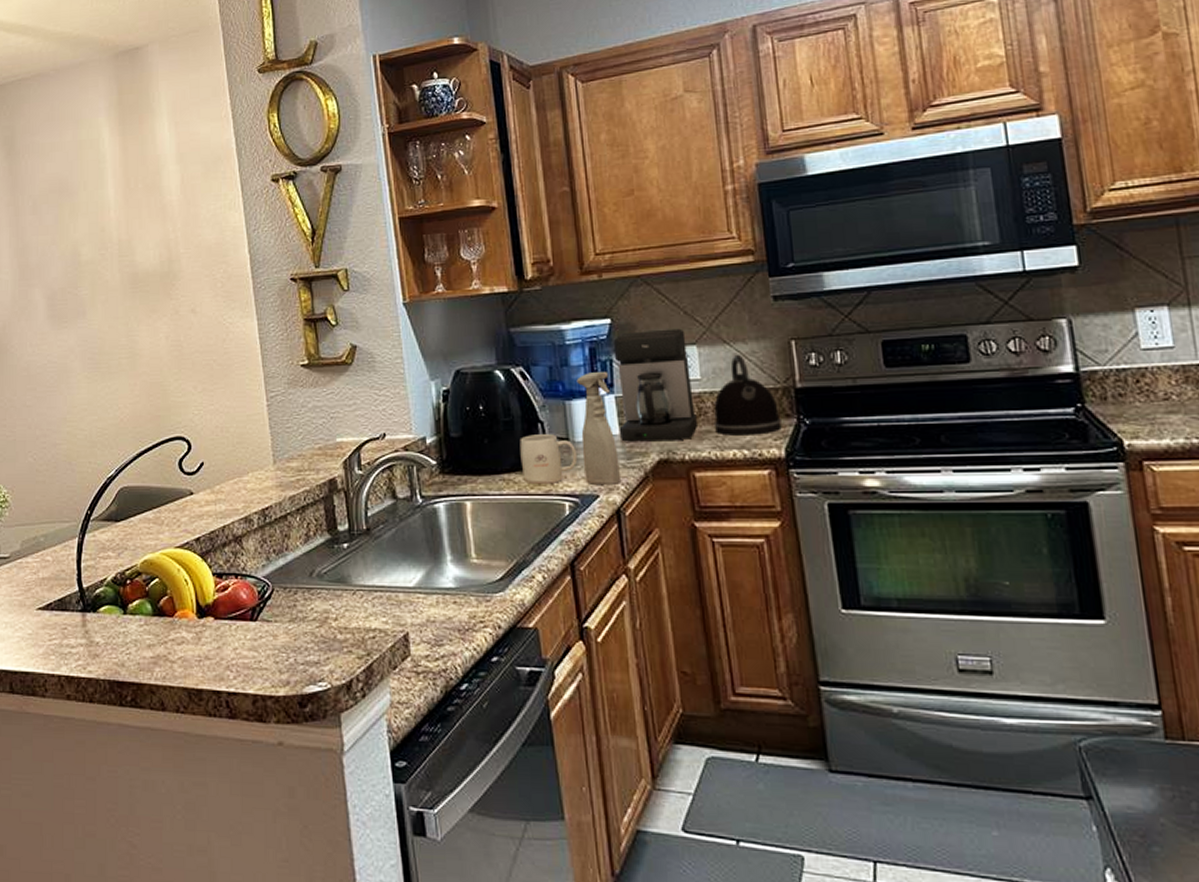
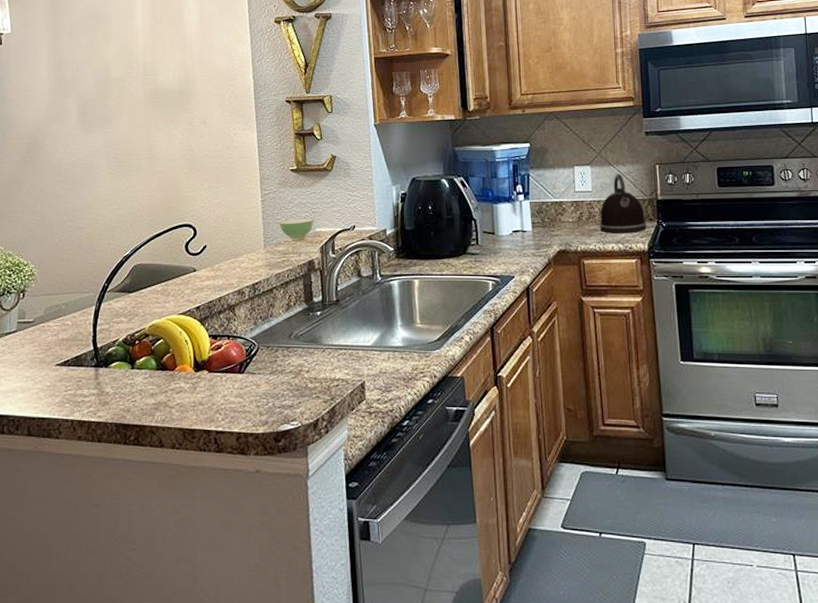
bowl: none [290,425,335,455] -> present [279,218,315,241]
mug: present [519,434,578,485] -> none [458,229,500,268]
spray bottle: present [576,372,620,486] -> none [502,183,530,269]
coffee maker: present [613,328,699,442] -> none [530,153,589,237]

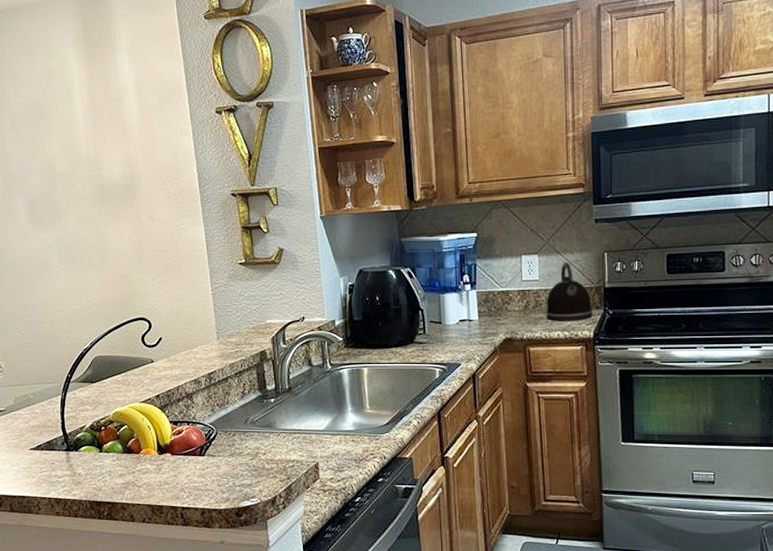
bowl: present [279,218,315,241] -> none [230,310,265,333]

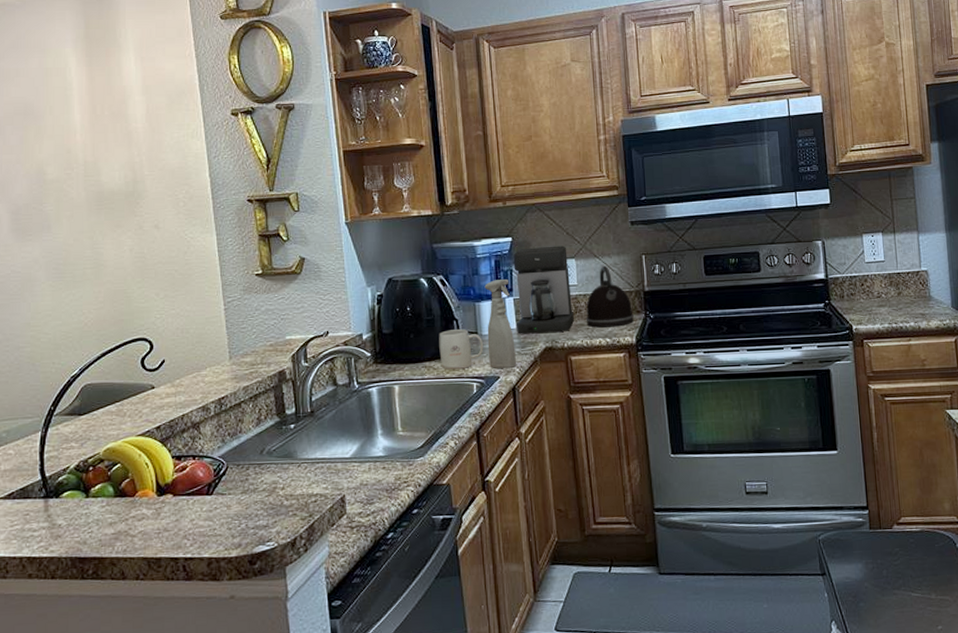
mug: none [405,319,447,356] -> present [439,329,484,370]
spray bottle: none [449,273,477,357] -> present [484,279,516,369]
coffee maker: none [477,242,535,325] -> present [513,245,575,334]

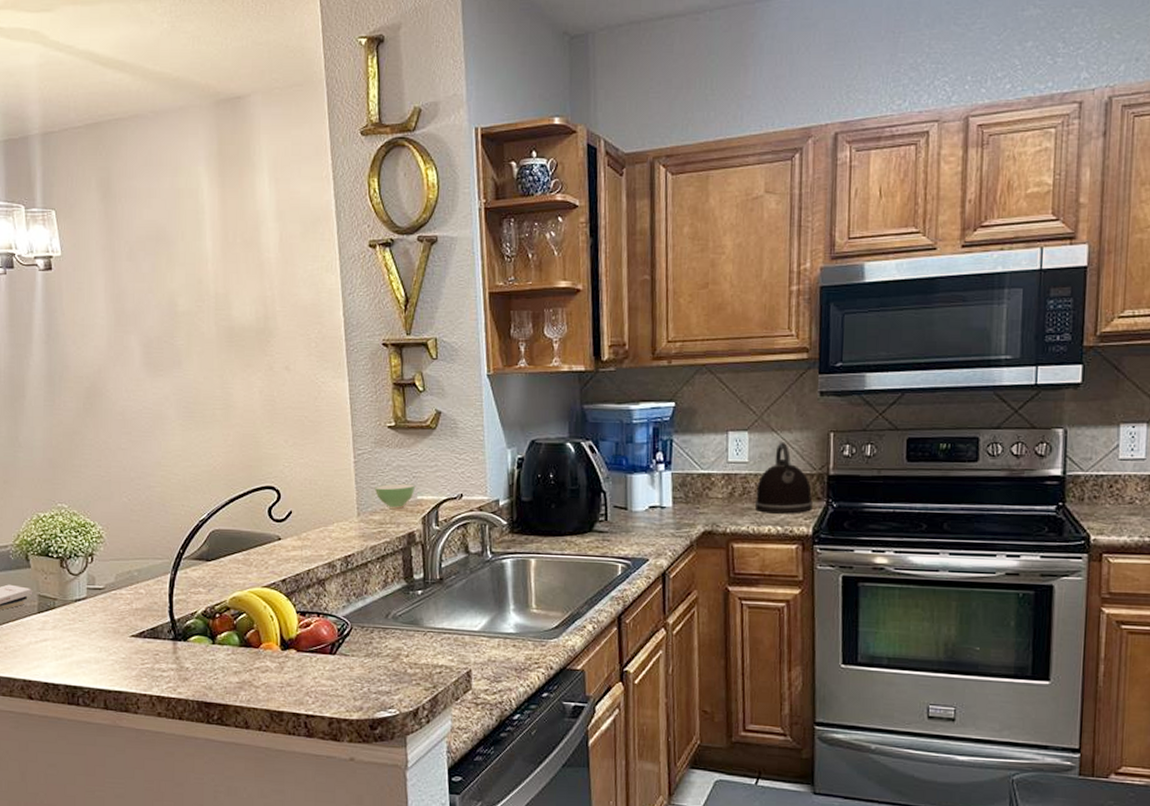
bowl: none [245,325,285,351] -> present [374,483,416,510]
mug: present [439,329,484,370] -> none [582,503,634,548]
spray bottle: present [484,279,516,369] -> none [637,450,669,552]
coffee maker: present [513,245,575,334] -> none [673,415,742,515]

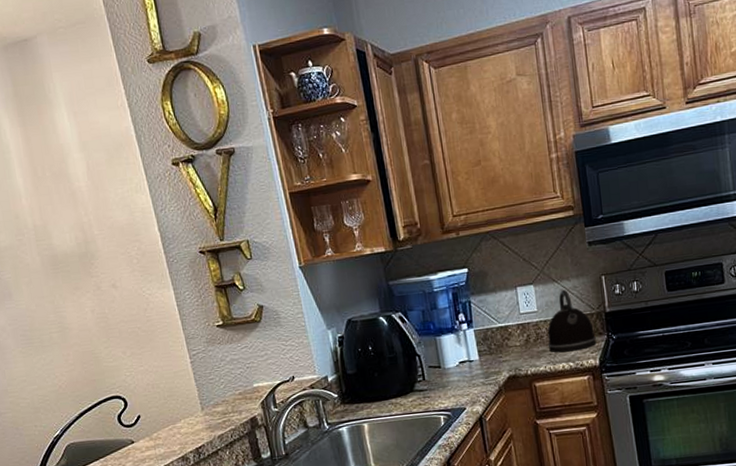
bowl: present [374,483,416,510] -> none [213,374,251,400]

